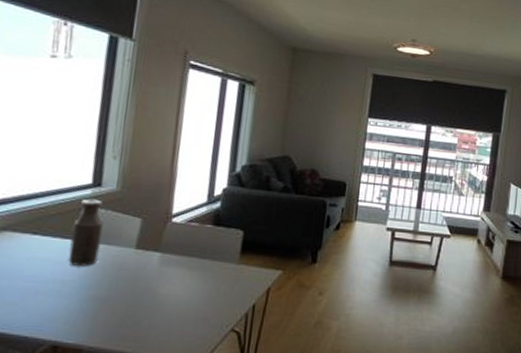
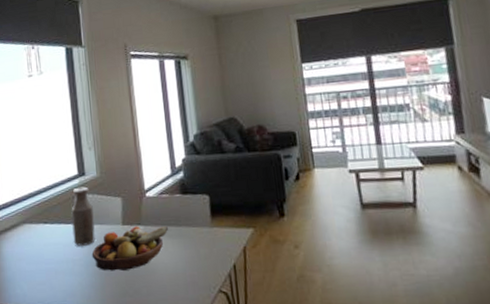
fruit bowl: none [88,252,191,299] -> present [91,226,169,271]

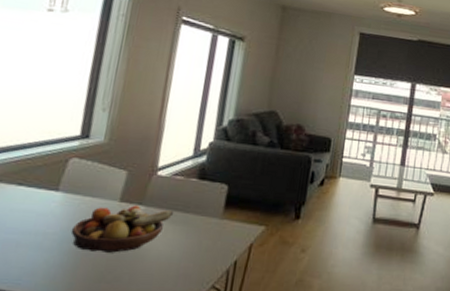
bottle: present [71,186,95,246] -> none [51,150,90,219]

